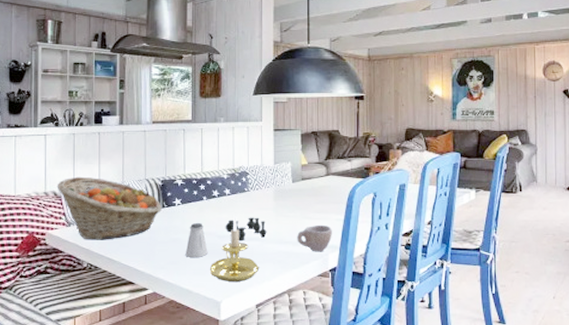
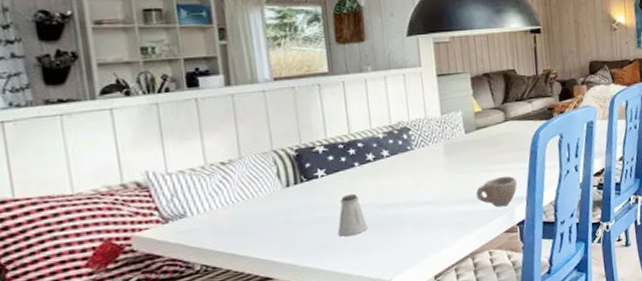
fruit basket: present [57,176,163,240] -> none [139,157,301,236]
candle holder: present [210,215,260,281] -> none [372,179,435,257]
vase: present [225,217,267,241] -> none [386,178,440,208]

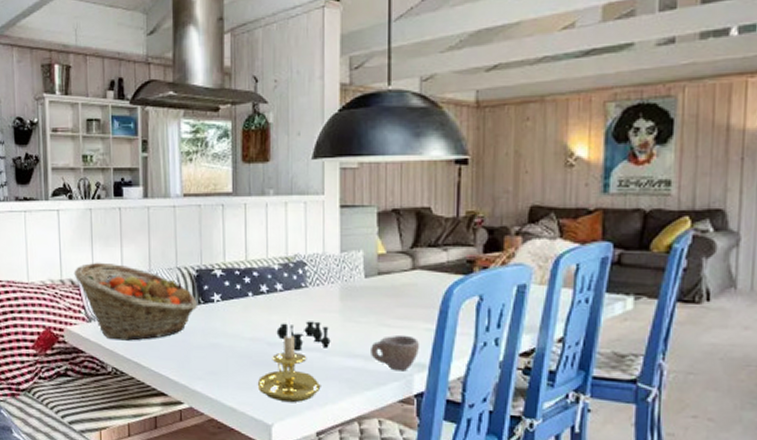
fruit basket: none [139,157,301,236] -> present [73,262,198,341]
saltshaker: present [337,194,368,237] -> none [227,325,255,368]
candle holder: none [372,179,435,257] -> present [258,317,321,402]
vase: none [386,178,440,208] -> present [276,321,331,351]

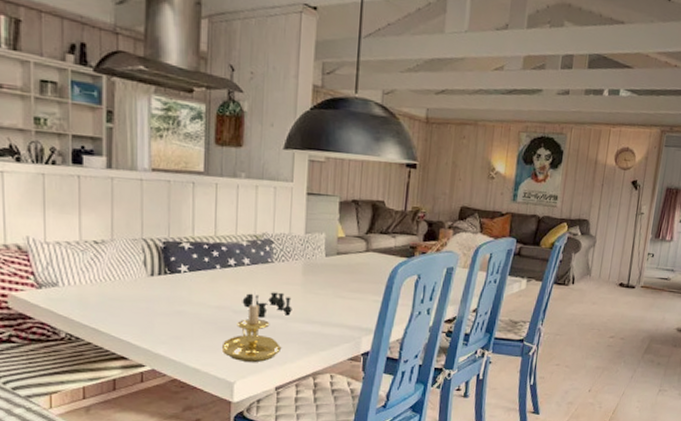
fruit basket: present [73,262,198,341] -> none [21,228,164,308]
cup: present [371,334,419,372] -> none [327,305,368,335]

